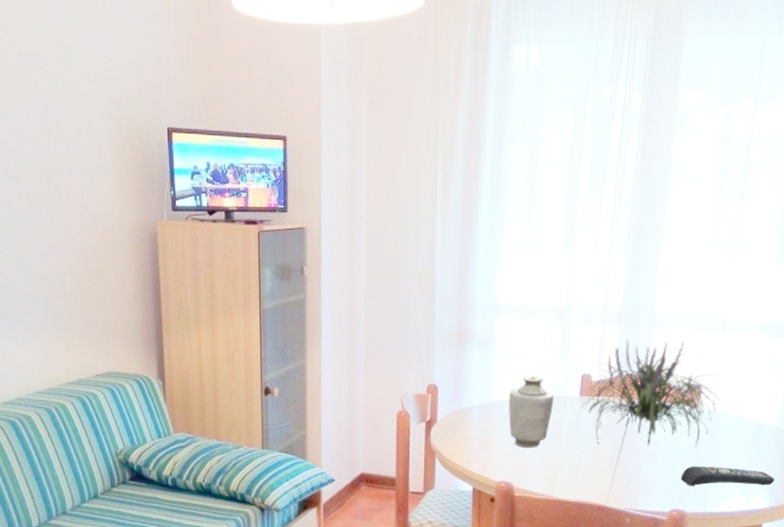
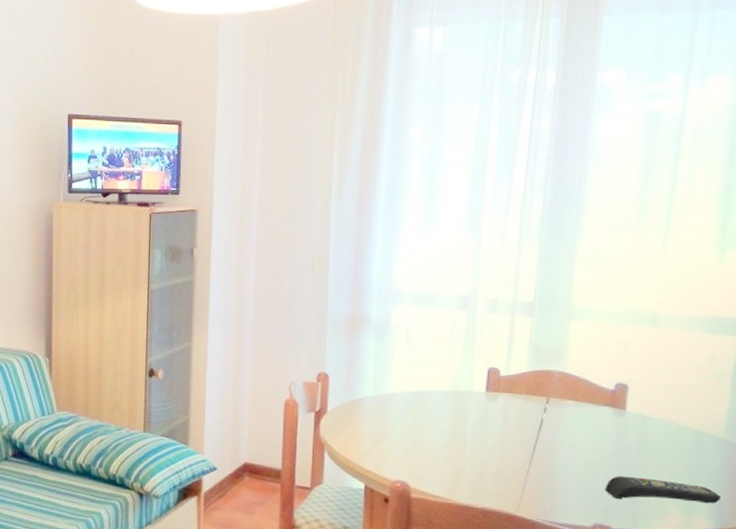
vase: present [509,375,554,448] -> none [406,367,457,446]
plant: present [581,340,720,448] -> none [487,332,651,456]

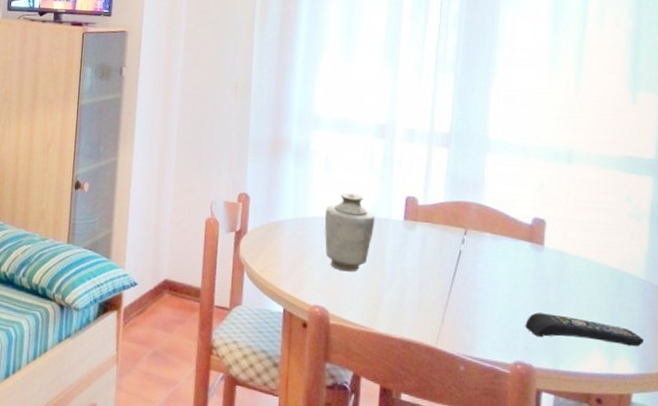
vase: none [406,367,457,446] -> present [325,192,375,272]

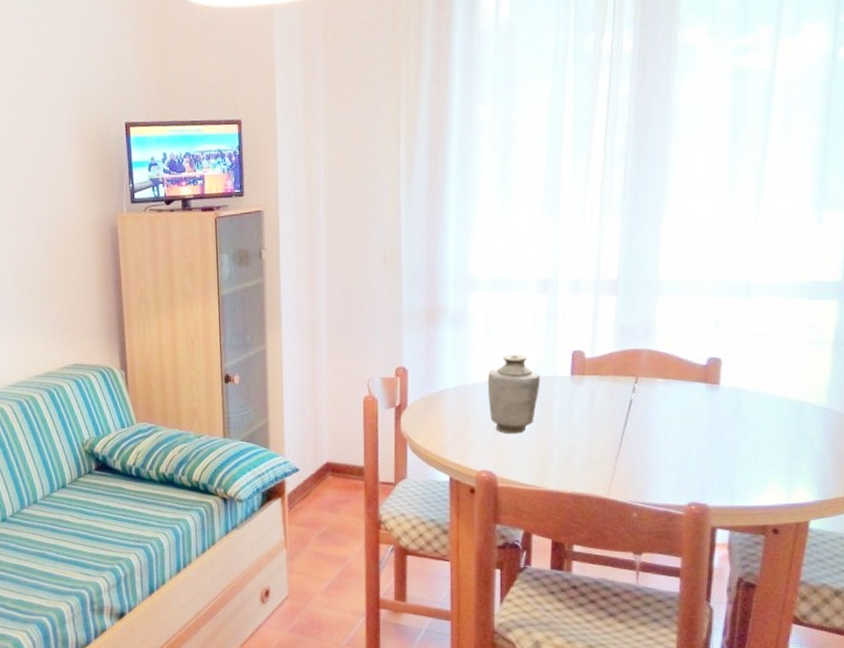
remote control: present [525,312,644,347] -> none [700,452,823,477]

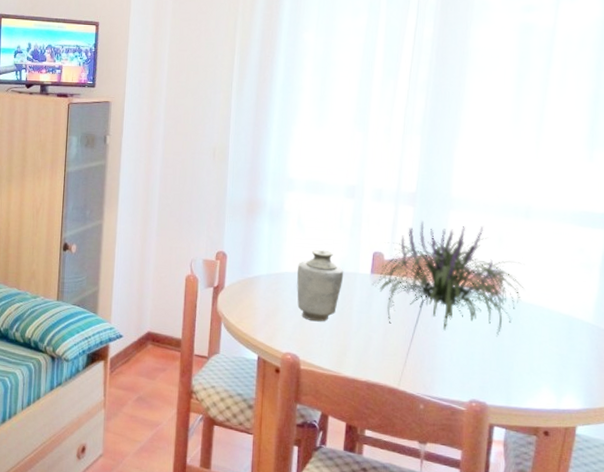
plant: none [572,310,747,432] -> present [372,220,525,337]

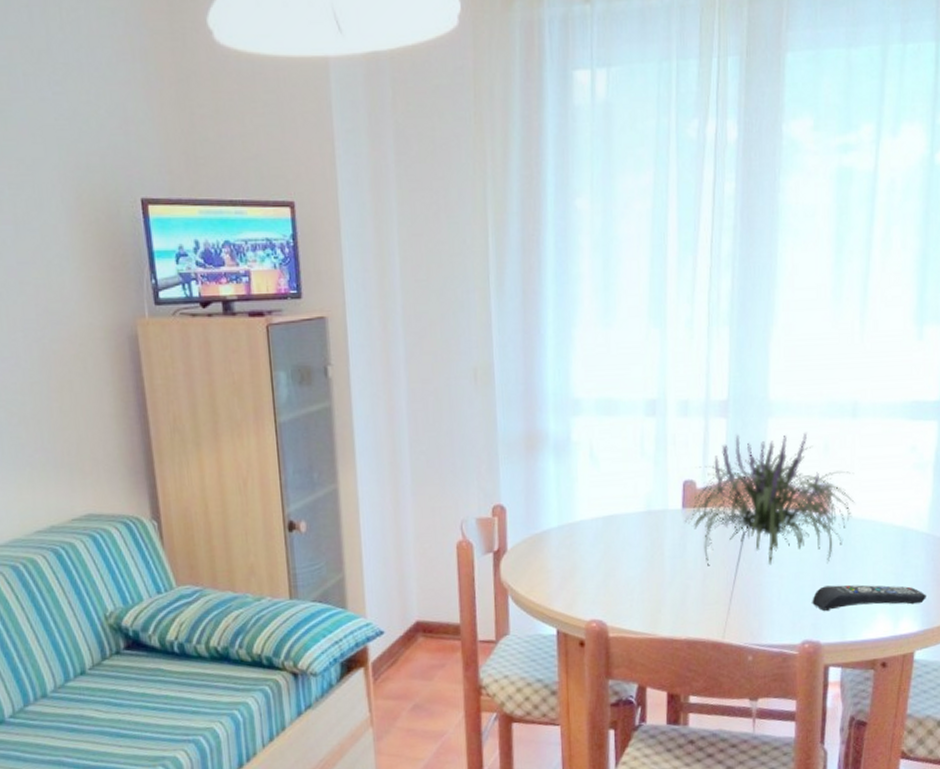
vase: present [297,249,344,322] -> none [595,486,651,577]
remote control: none [481,355,590,385] -> present [812,585,926,612]

